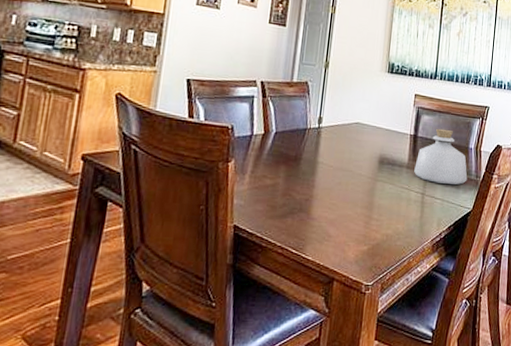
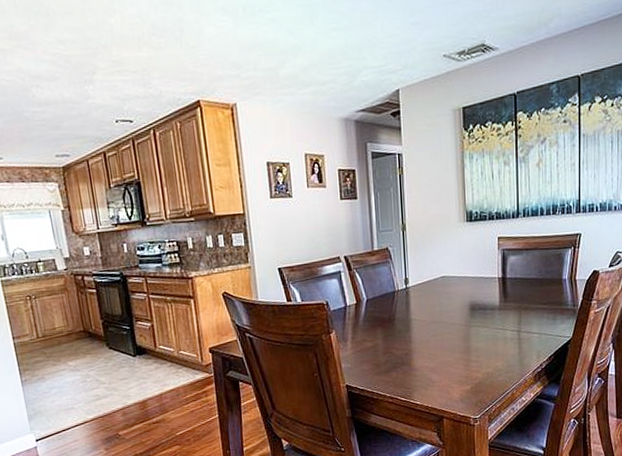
bottle: present [414,128,468,185] -> none [507,265,564,319]

